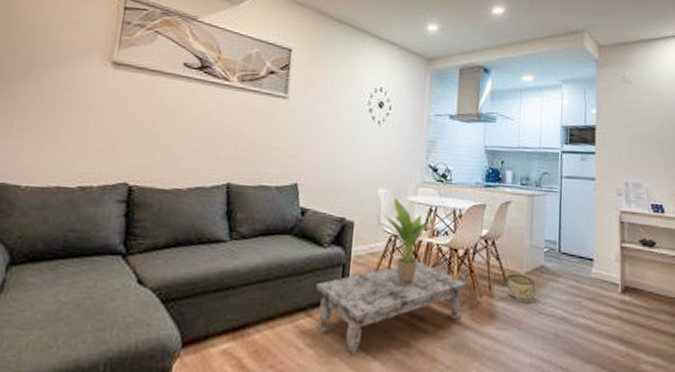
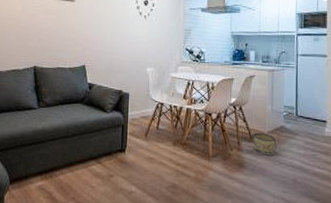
coffee table: present [316,262,468,354] -> none [103,123,220,192]
potted plant: present [378,198,431,283] -> none [148,75,189,140]

